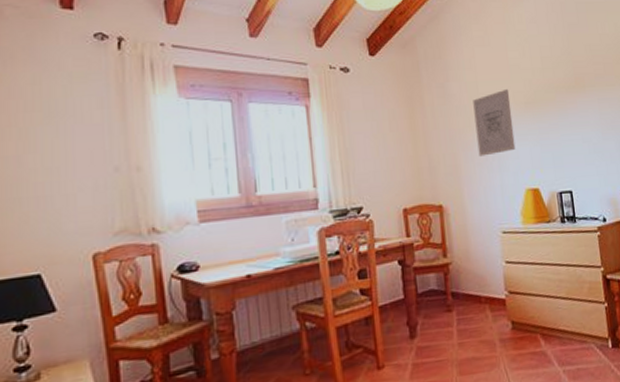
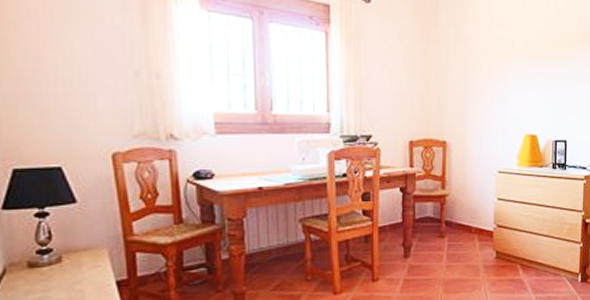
wall art: present [473,88,516,157] -> none [485,36,522,100]

